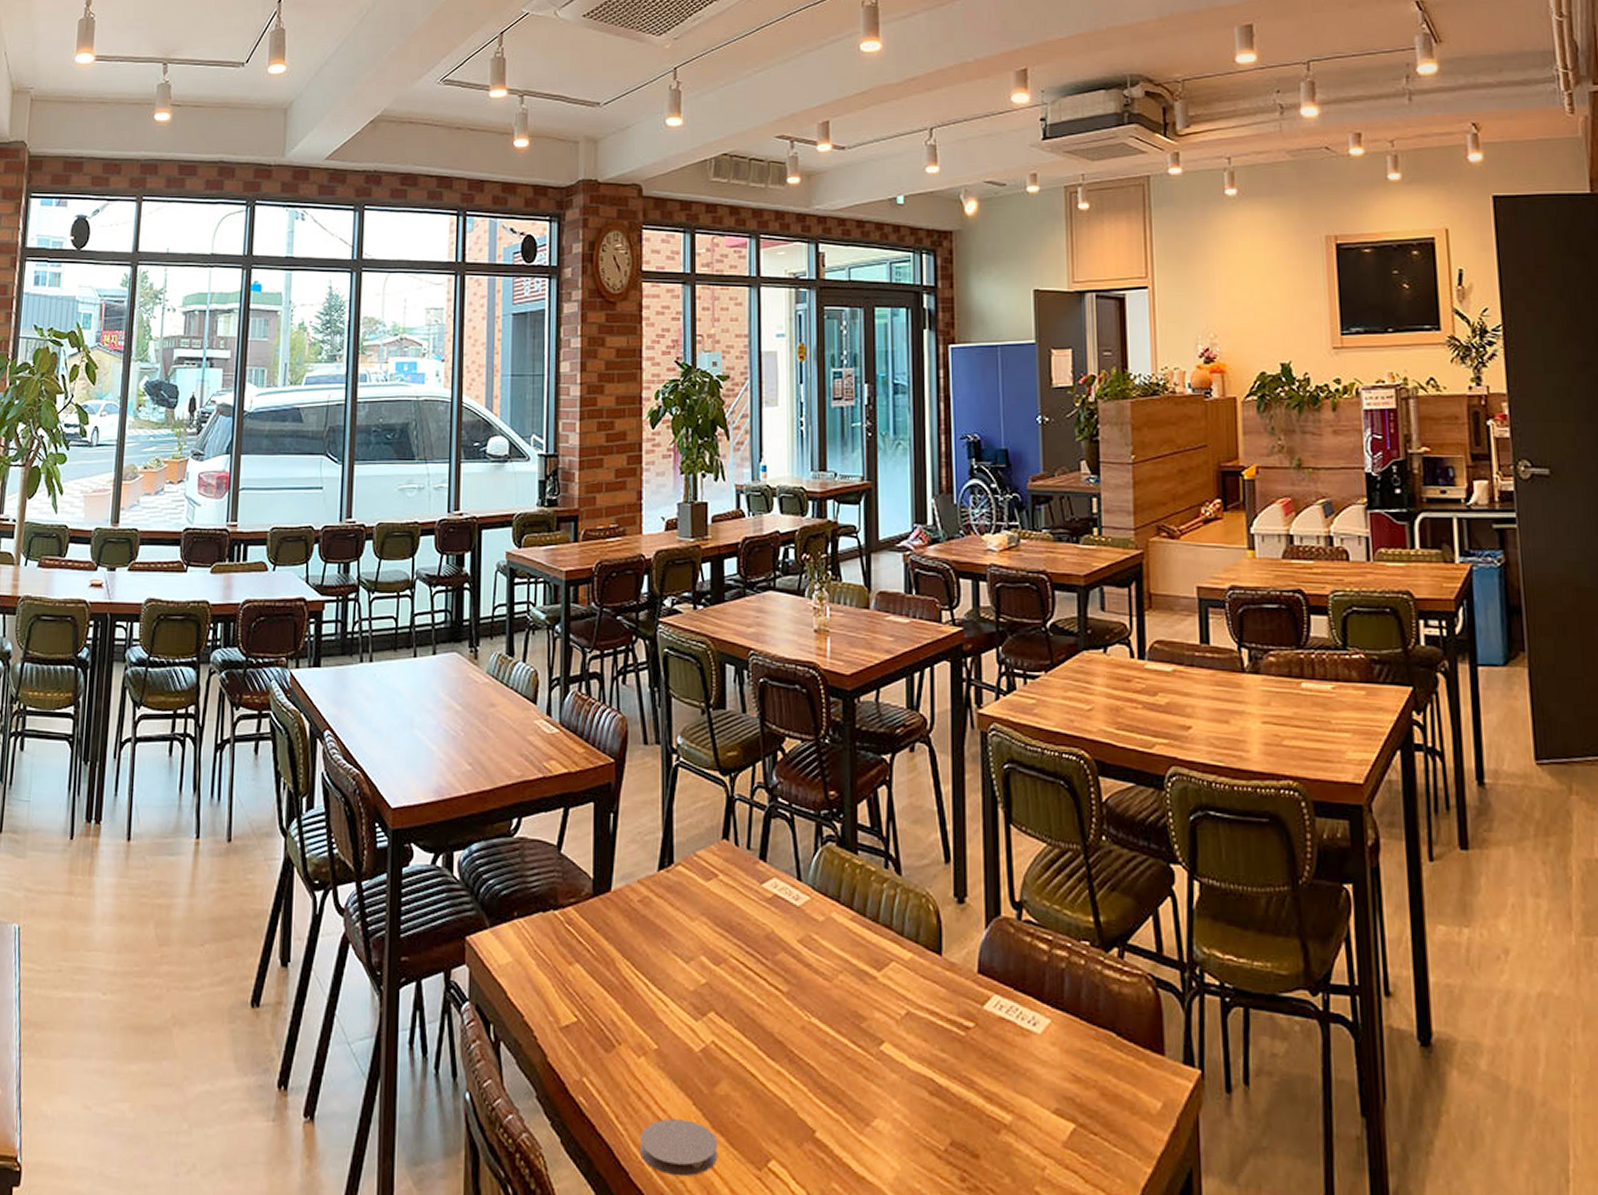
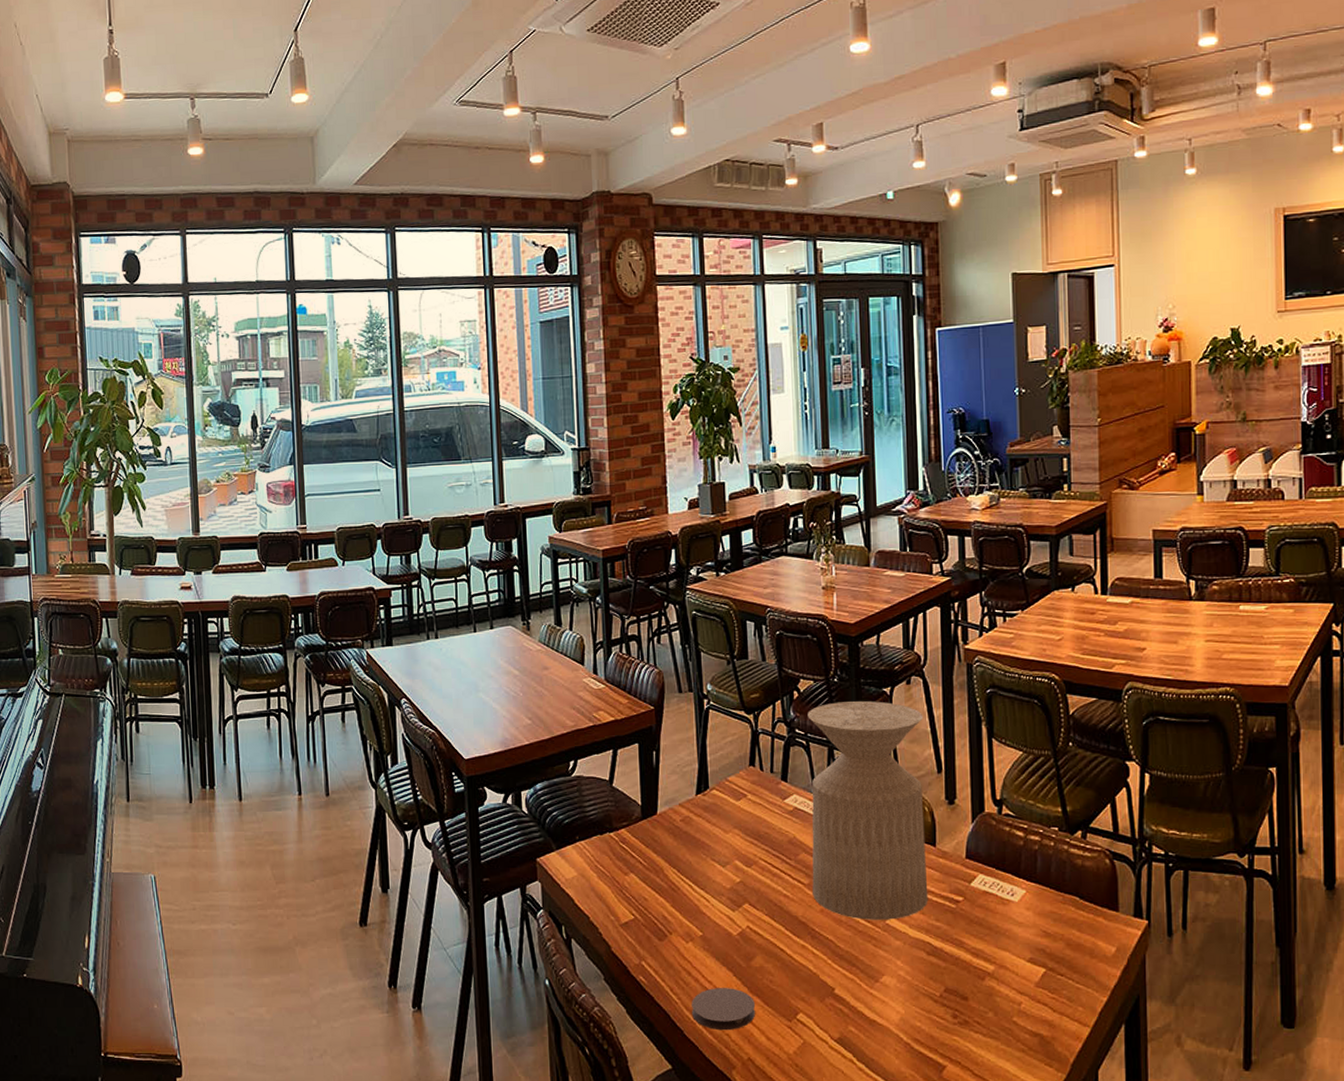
side table: none [792,768,932,1046] -> present [807,701,928,920]

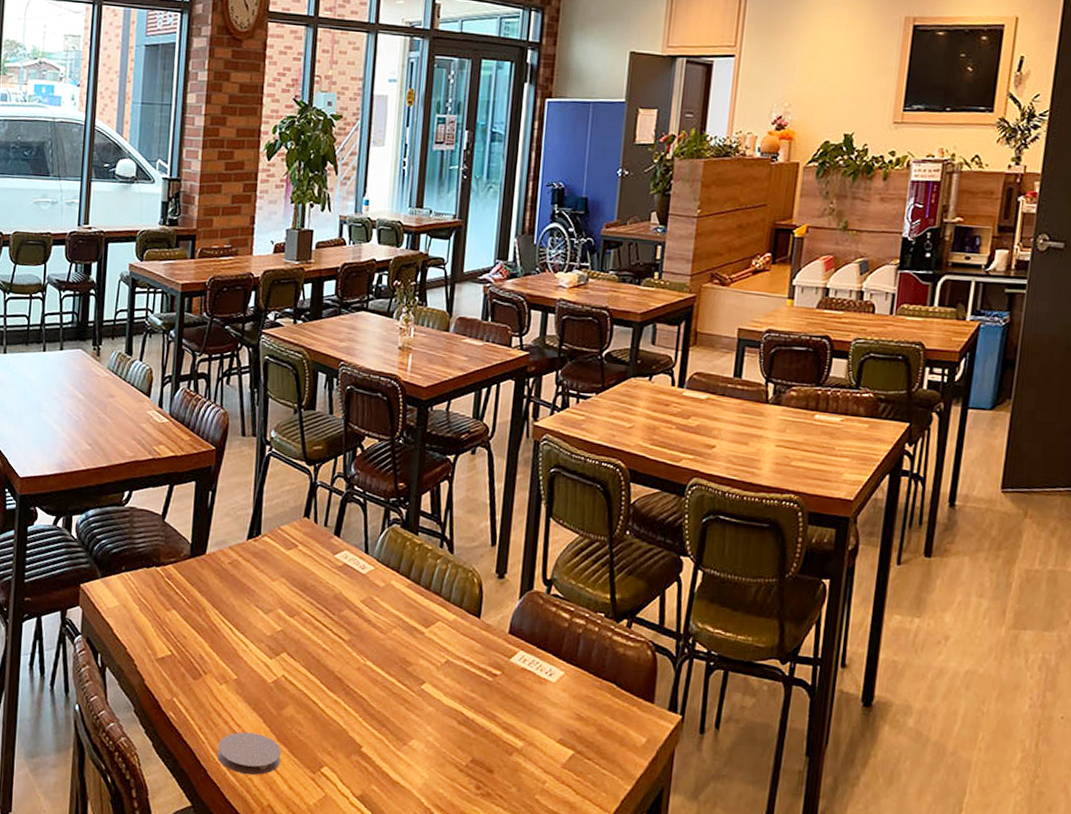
side table: present [807,701,928,920] -> none [352,463,484,686]

